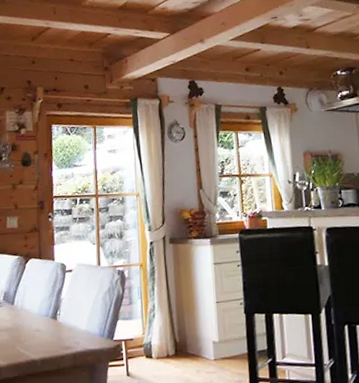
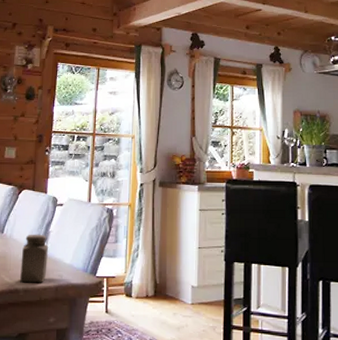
salt shaker: none [35,302,63,353] -> present [20,234,48,283]

